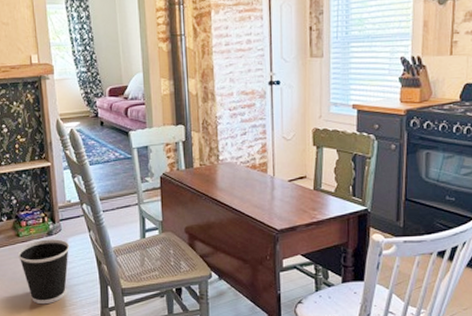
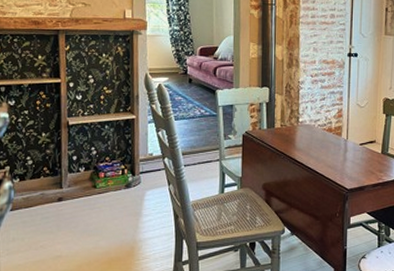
wastebasket: present [17,239,70,305] -> none [92,192,148,258]

